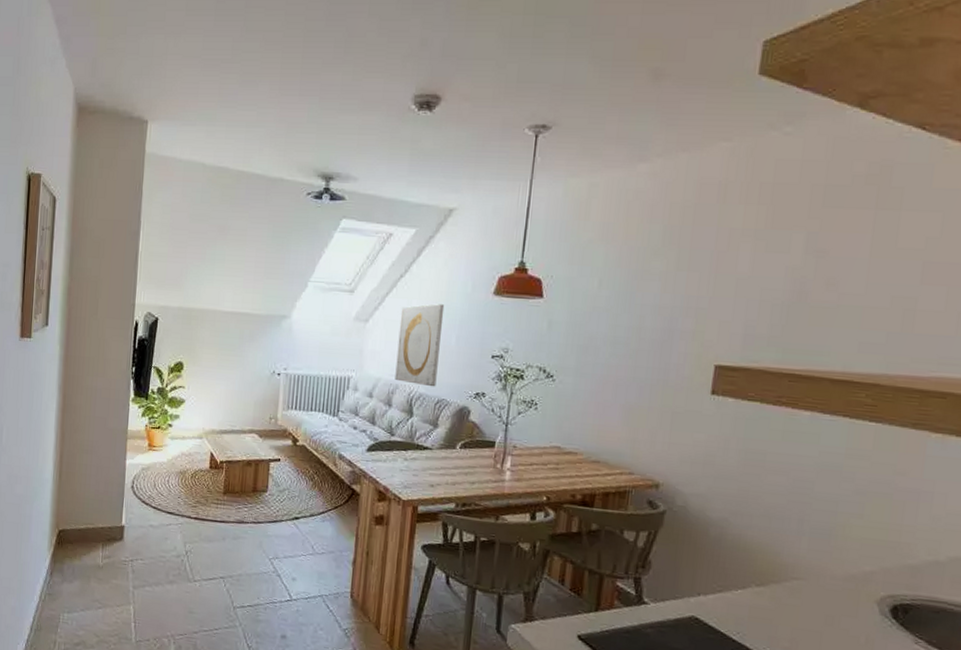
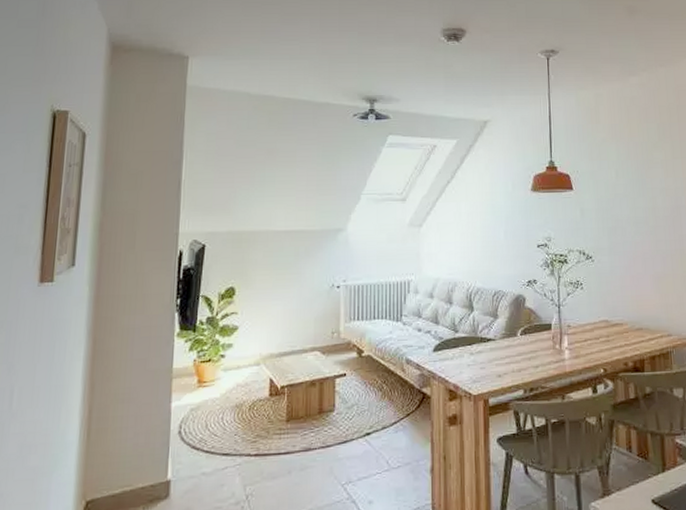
wall art: present [395,304,445,387] -> none [451,204,491,281]

